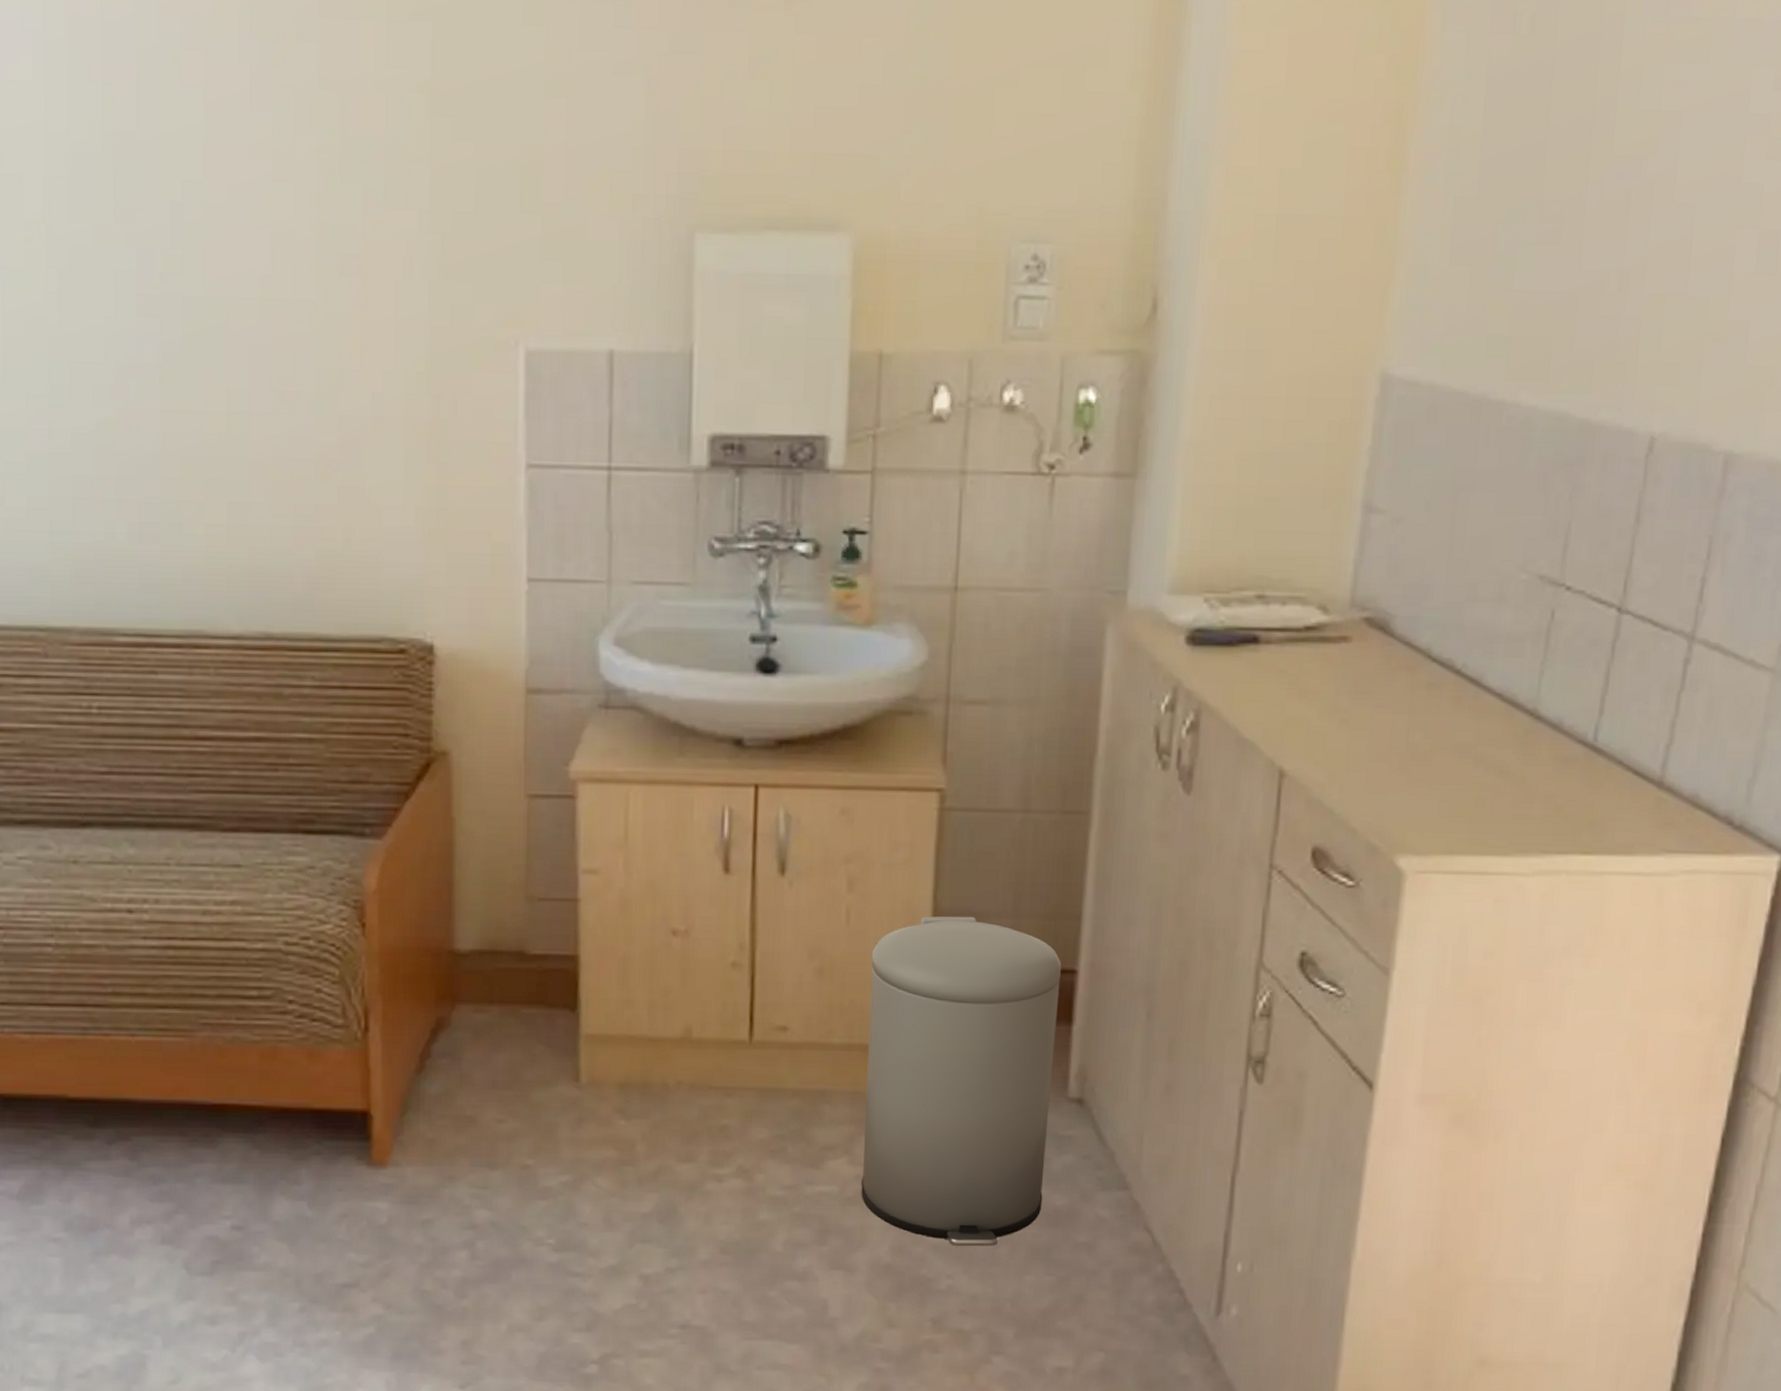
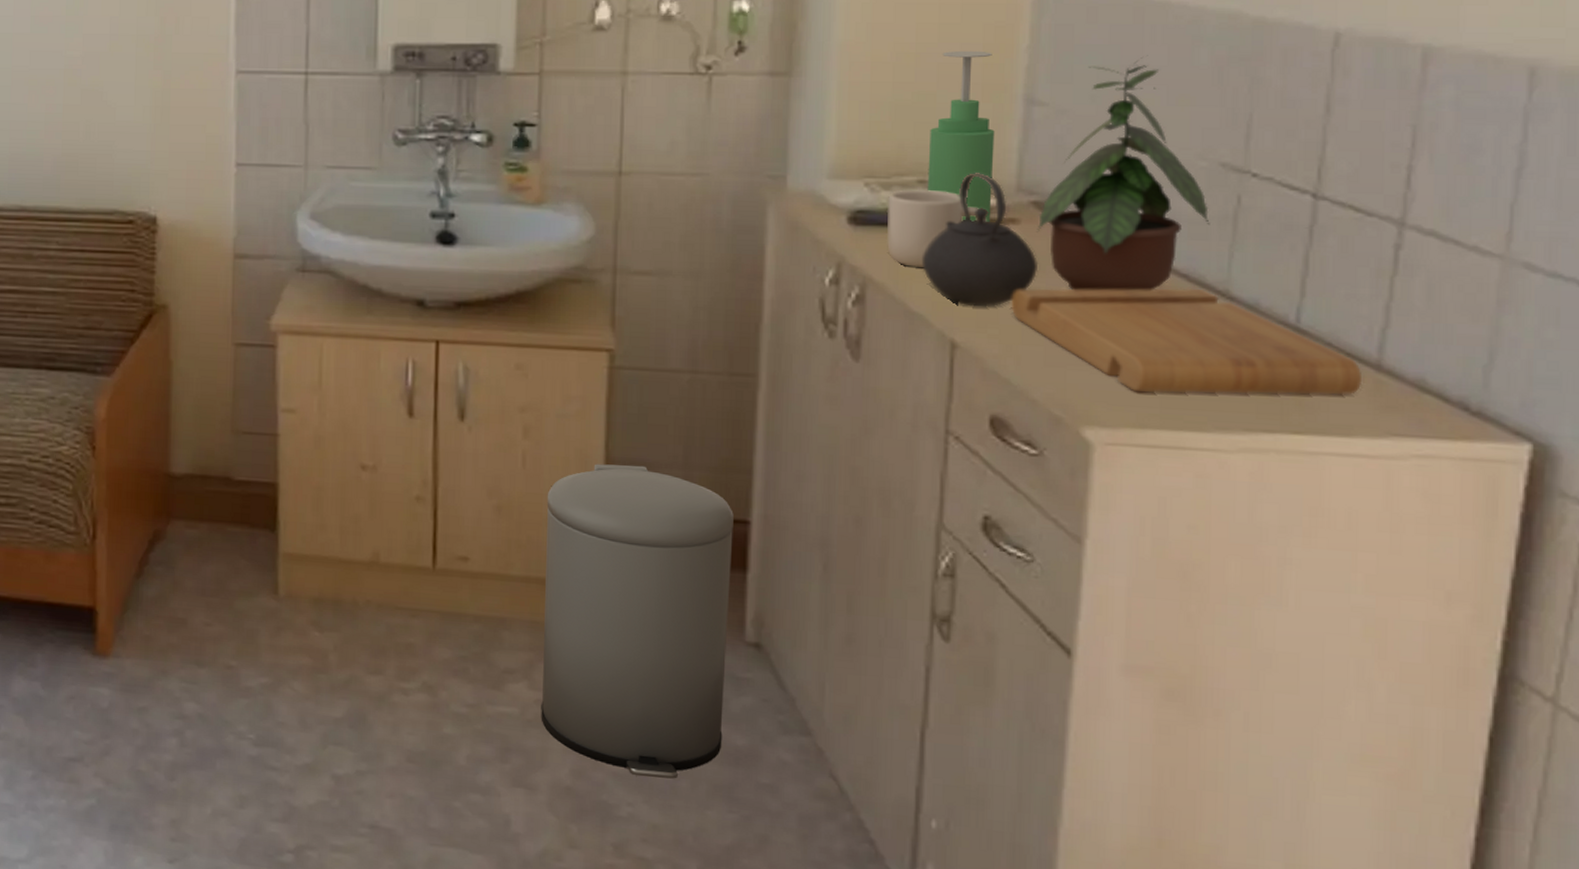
mug: none [1222,606,1321,692] -> present [886,190,987,268]
kettle: none [1256,587,1367,732] -> present [922,173,1039,307]
soap dispenser: none [1264,451,1335,640] -> present [926,50,995,222]
cutting board: none [1337,707,1646,817] -> present [1009,288,1361,395]
potted plant: none [1367,460,1525,713] -> present [1037,56,1210,291]

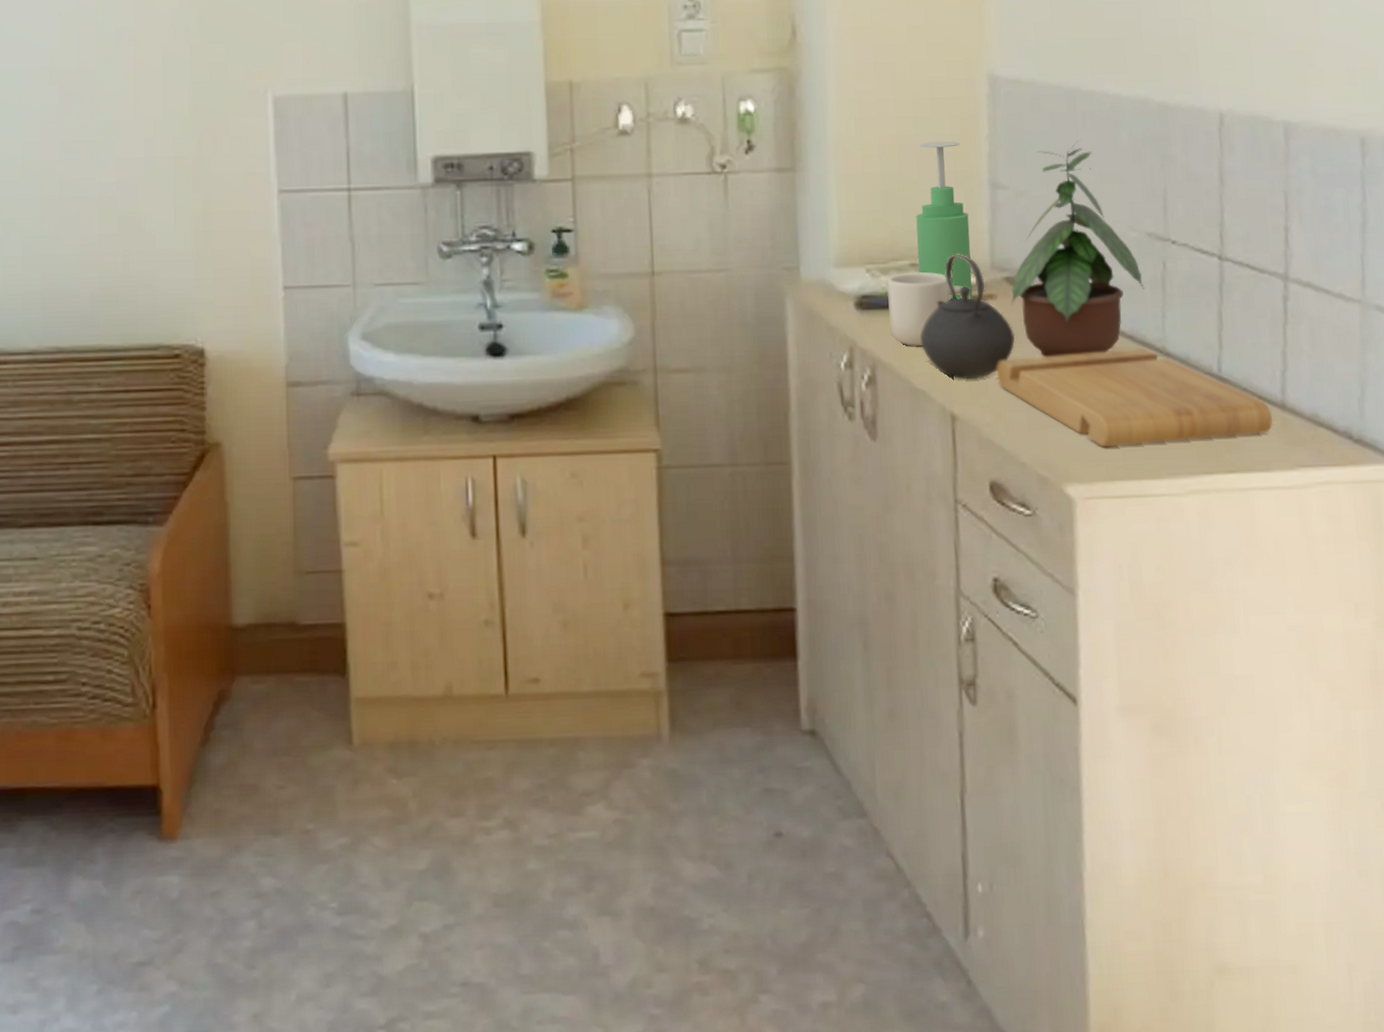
pedal bin: present [541,463,734,779] -> none [609,564,789,885]

